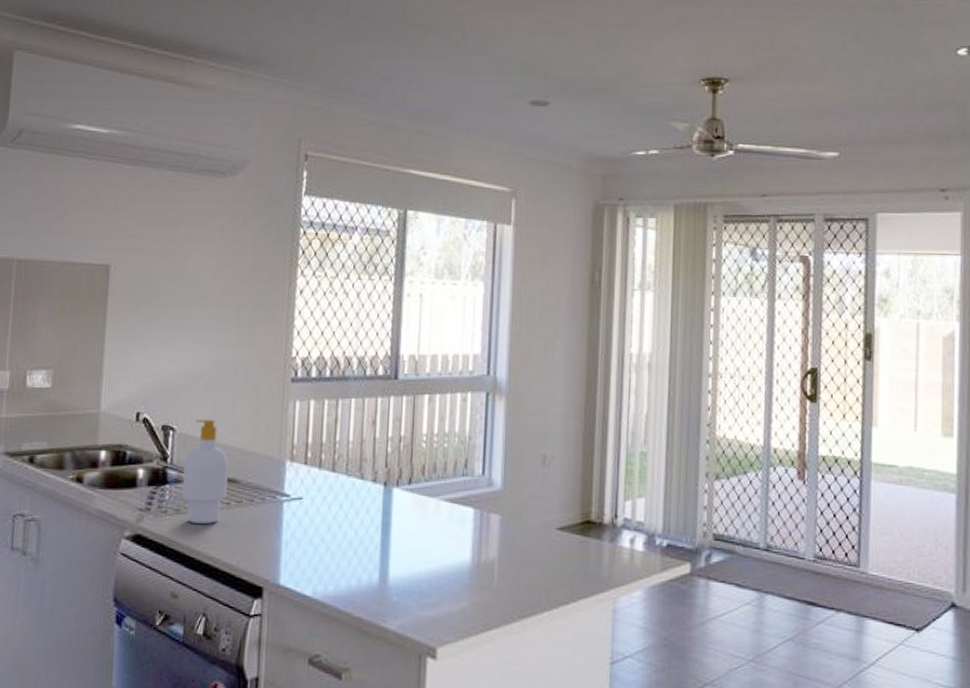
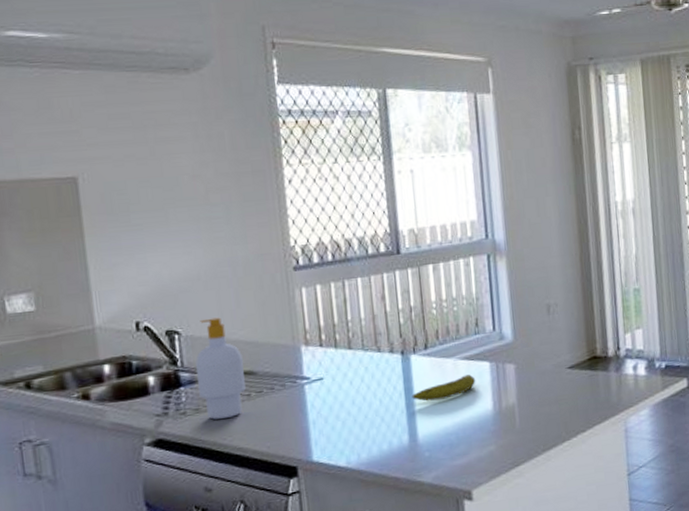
fruit: none [388,518,457,541] -> present [412,374,476,402]

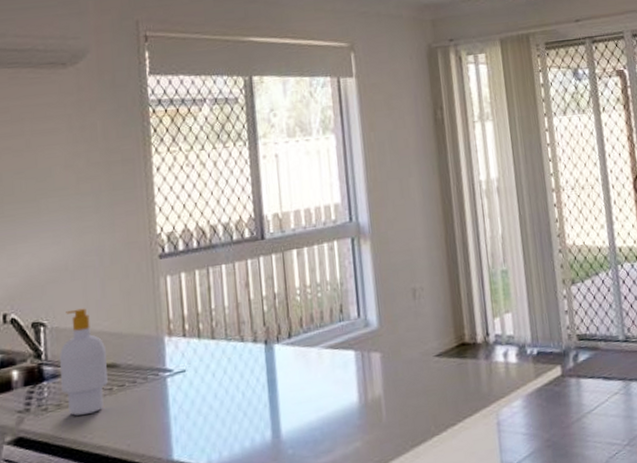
fruit: present [412,374,476,402] -> none [275,364,341,394]

